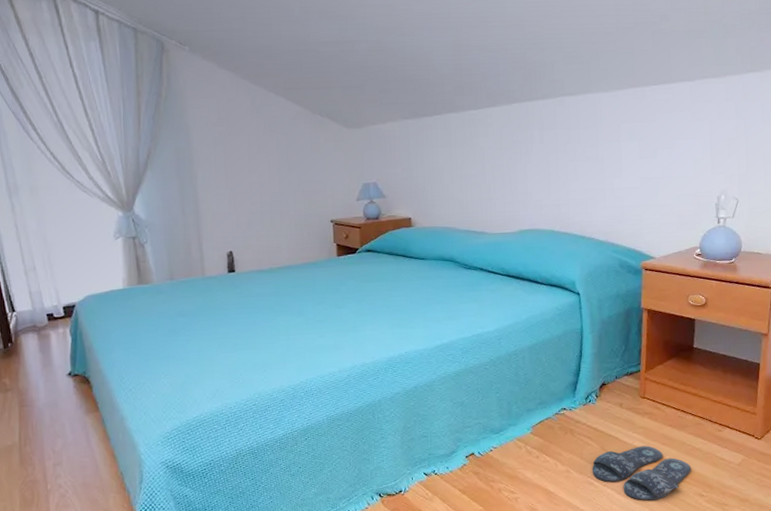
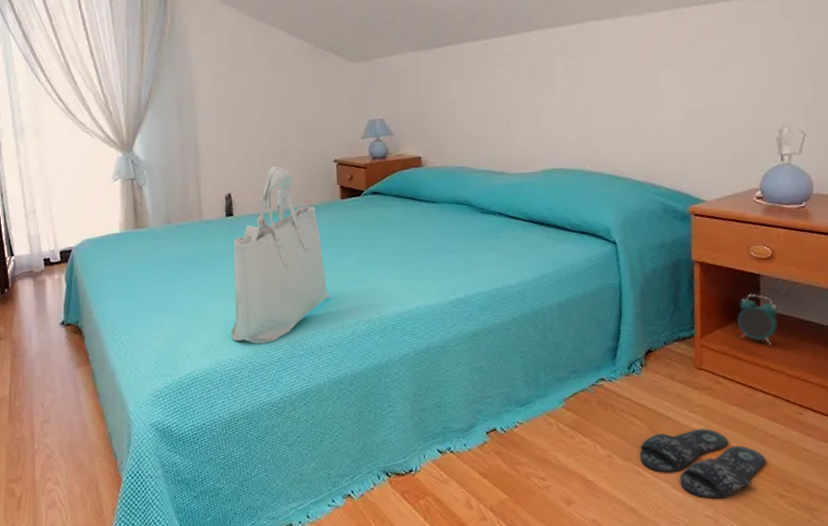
handbag: none [235,226,329,388] -> present [230,166,331,343]
alarm clock: none [674,335,707,377] -> present [736,294,778,346]

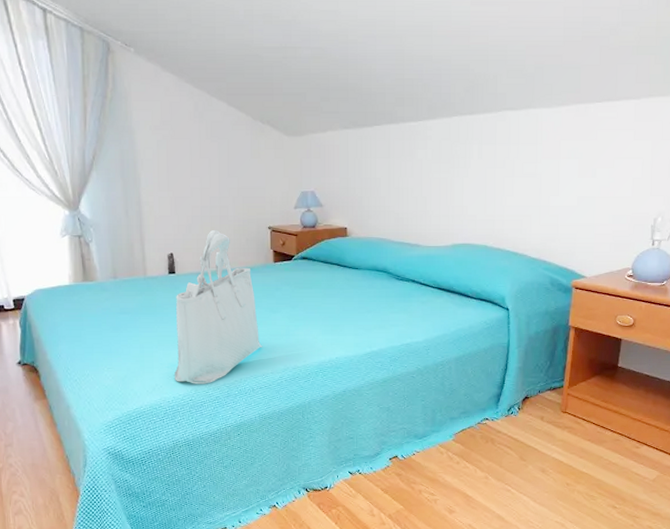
slippers: present [640,429,767,499] -> none [510,458,607,509]
alarm clock: present [736,294,778,346] -> none [598,355,631,395]

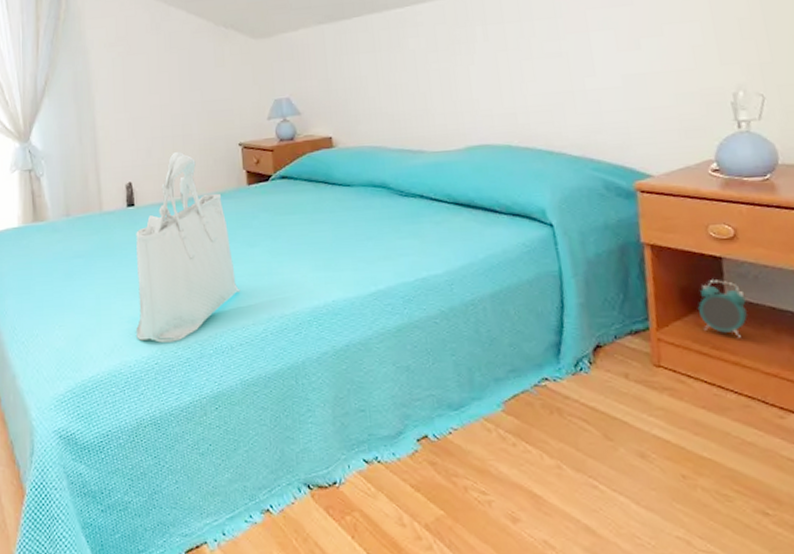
alarm clock: none [598,355,631,395] -> present [697,280,748,339]

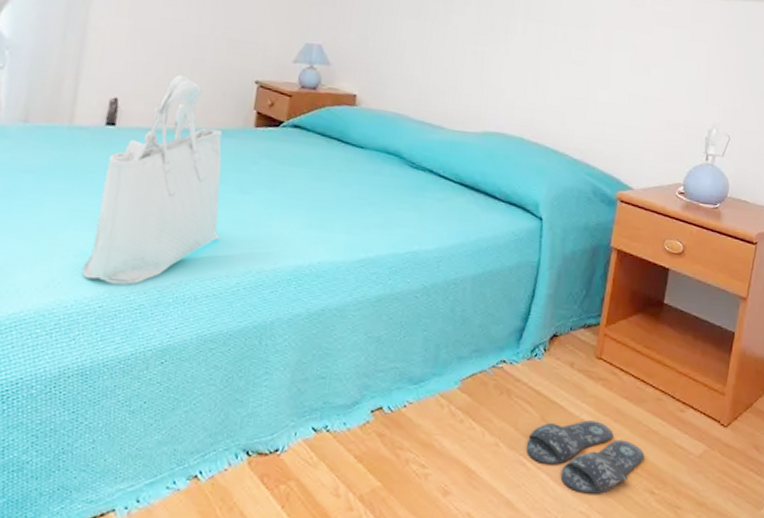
slippers: none [593,435,745,517] -> present [527,420,645,494]
alarm clock: present [697,280,748,339] -> none [641,287,679,341]

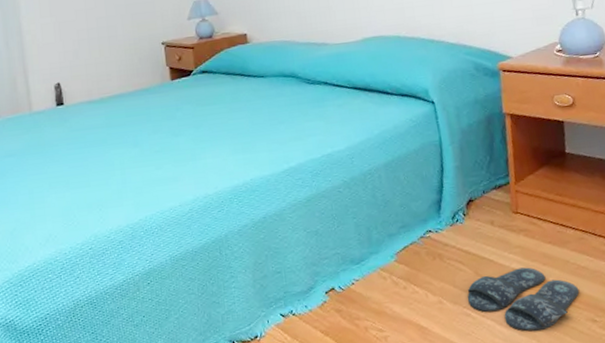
handbag: present [81,75,223,285] -> none [66,52,167,230]

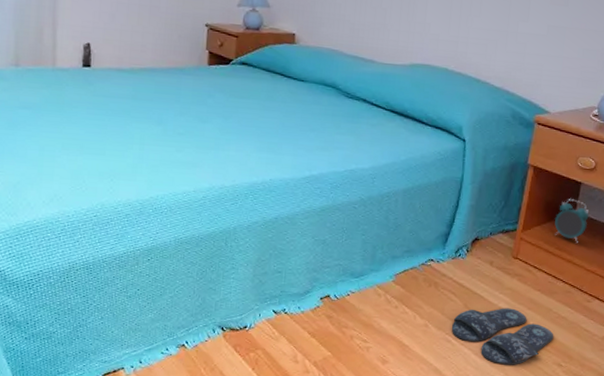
alarm clock: none [545,140,582,186] -> present [554,199,590,244]

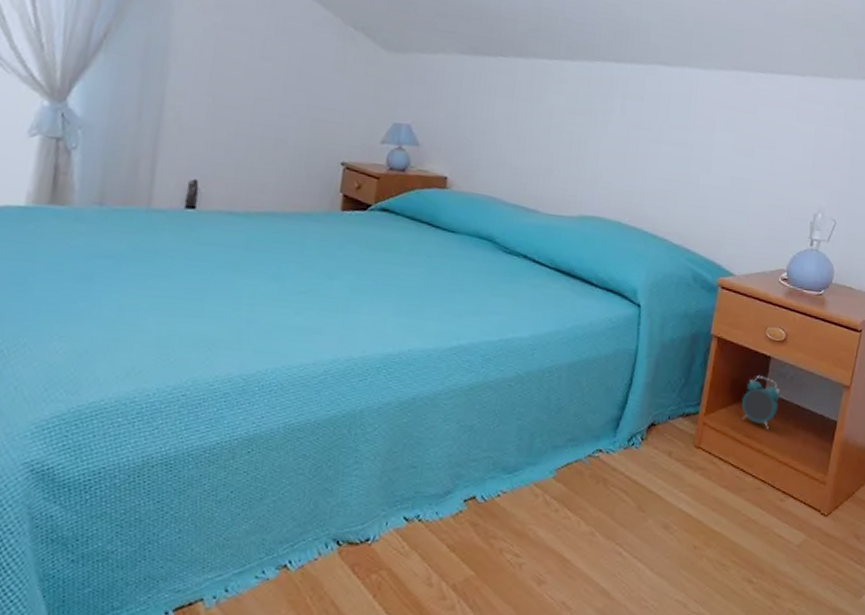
slippers: present [452,308,554,365] -> none [623,510,743,583]

